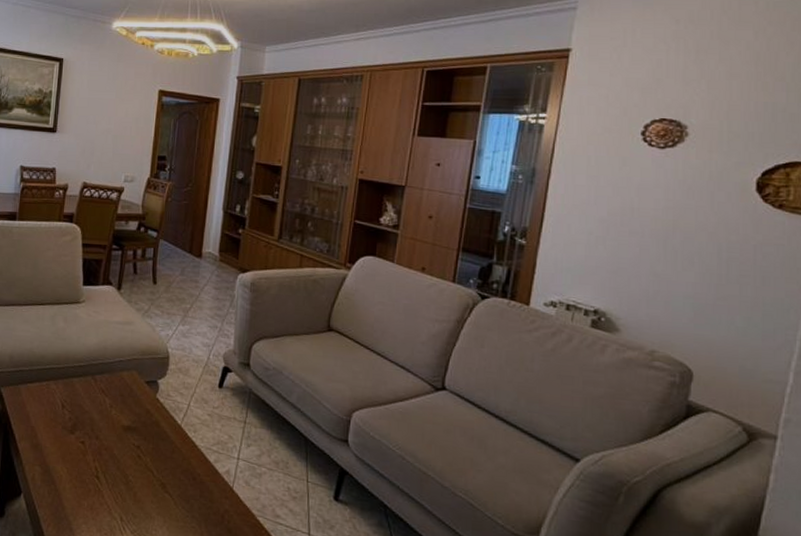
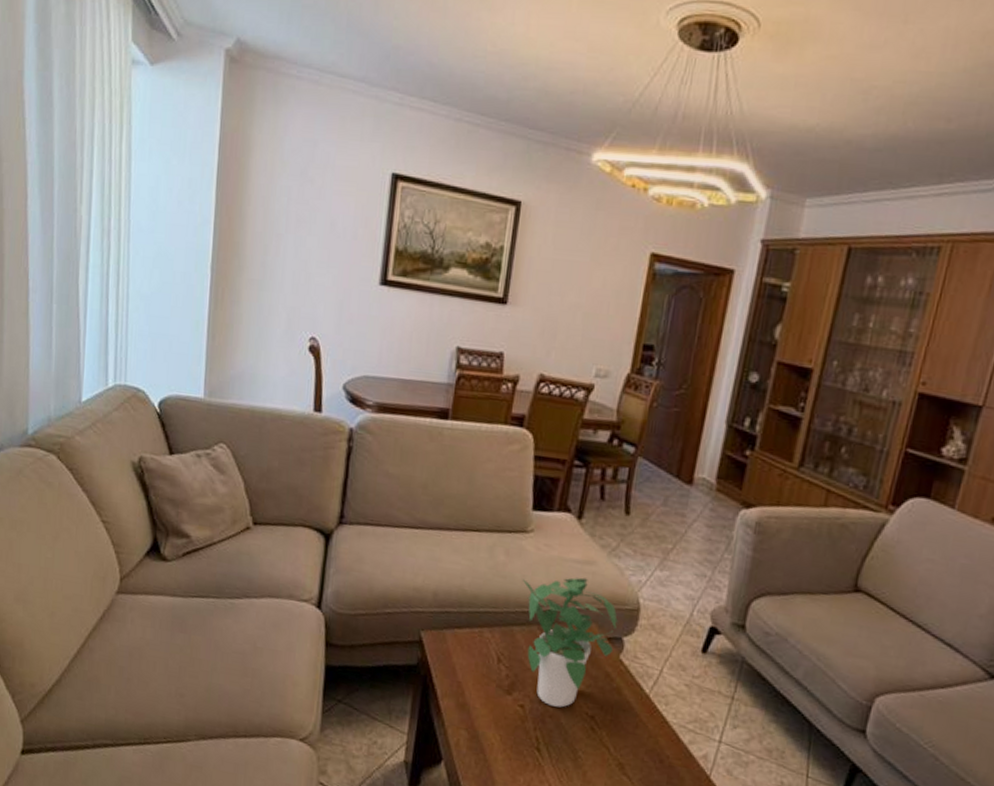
potted plant: none [79,335,154,441] -> present [523,577,619,708]

